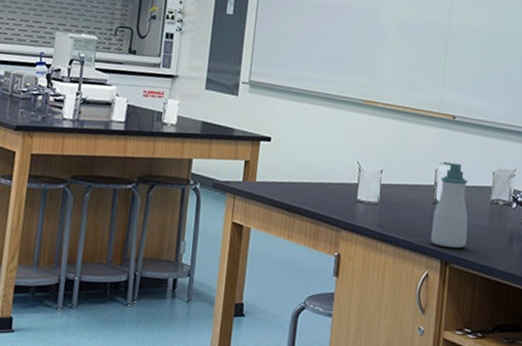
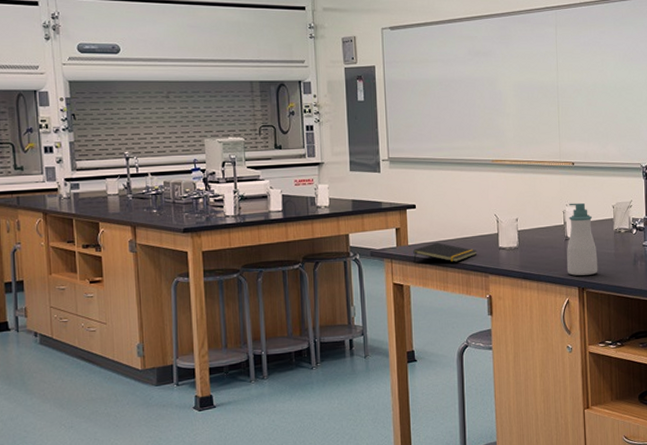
notepad: none [259,183,332,209] -> present [413,242,477,263]

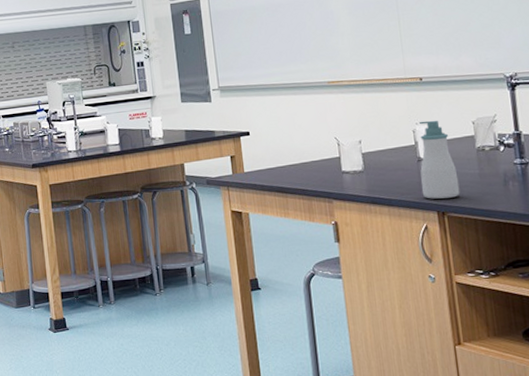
notepad: present [413,242,477,263] -> none [250,168,318,190]

